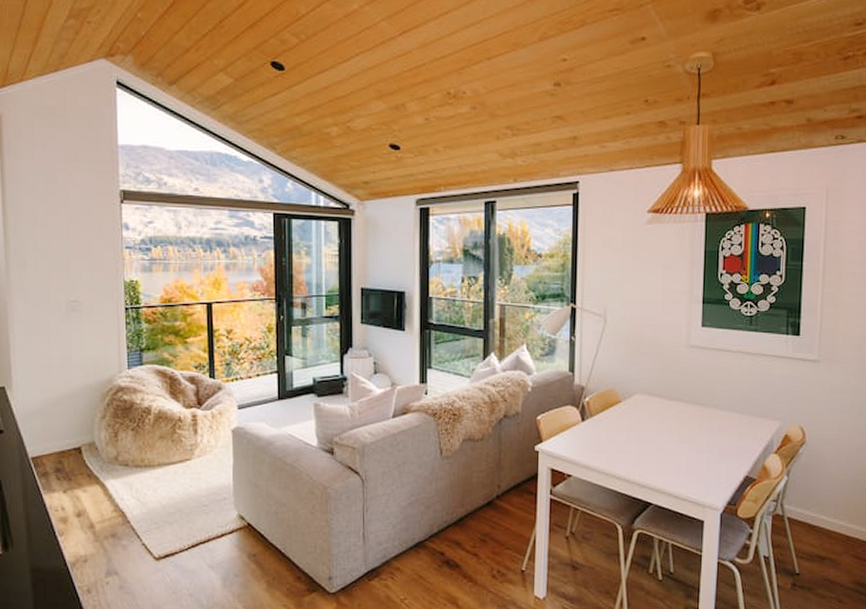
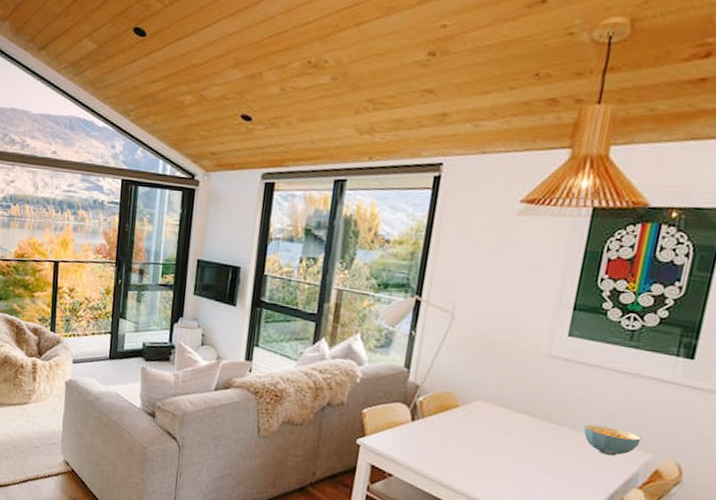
cereal bowl: none [725,402,770,428] -> present [583,424,641,456]

